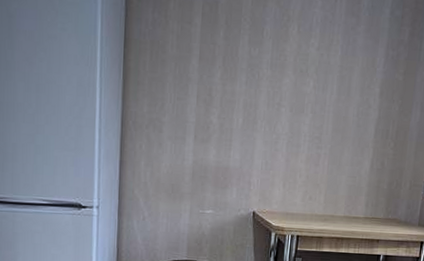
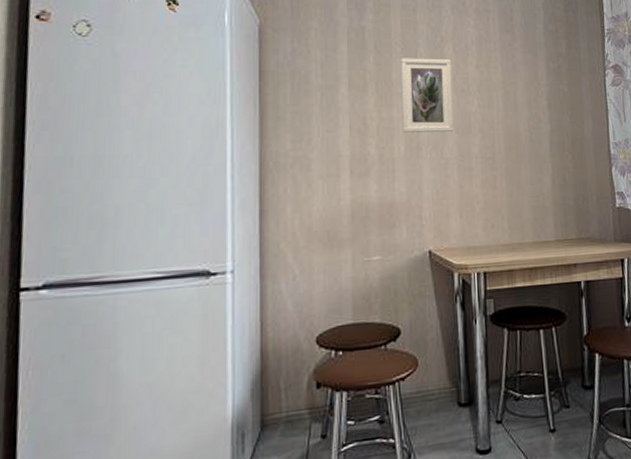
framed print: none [242,35,294,110] -> present [400,58,454,133]

